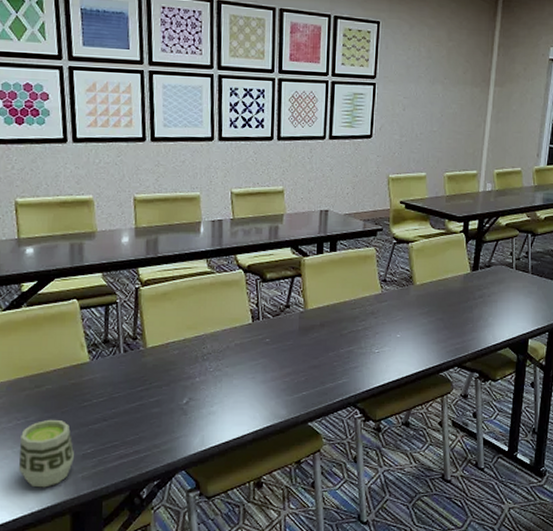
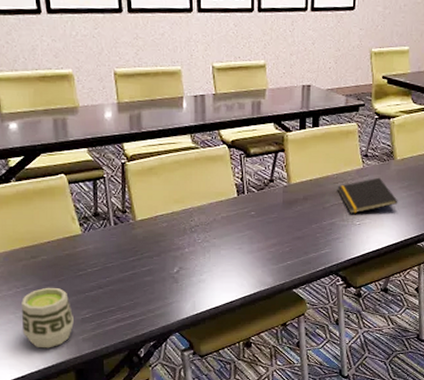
notepad: none [355,303,418,341] -> present [337,177,398,214]

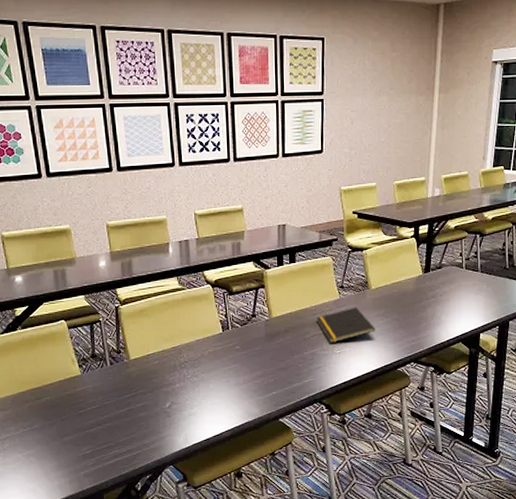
cup: present [22,287,74,348] -> none [28,426,75,485]

